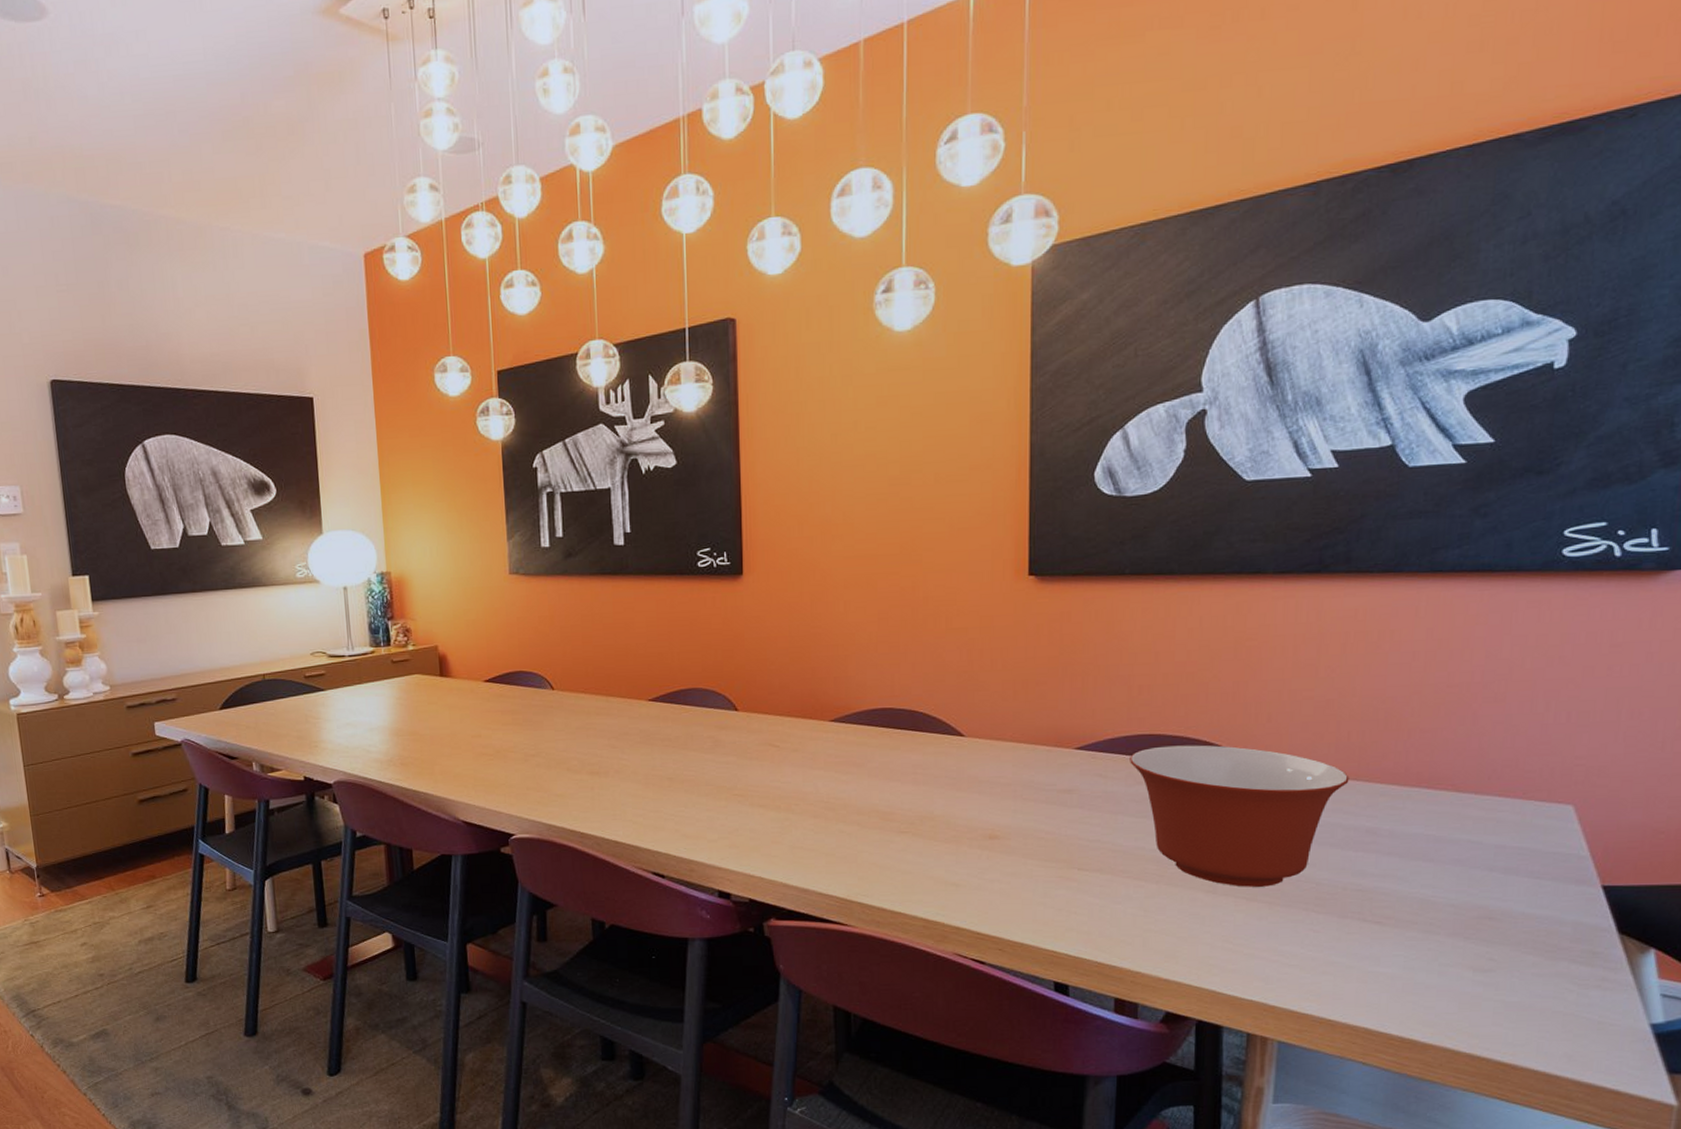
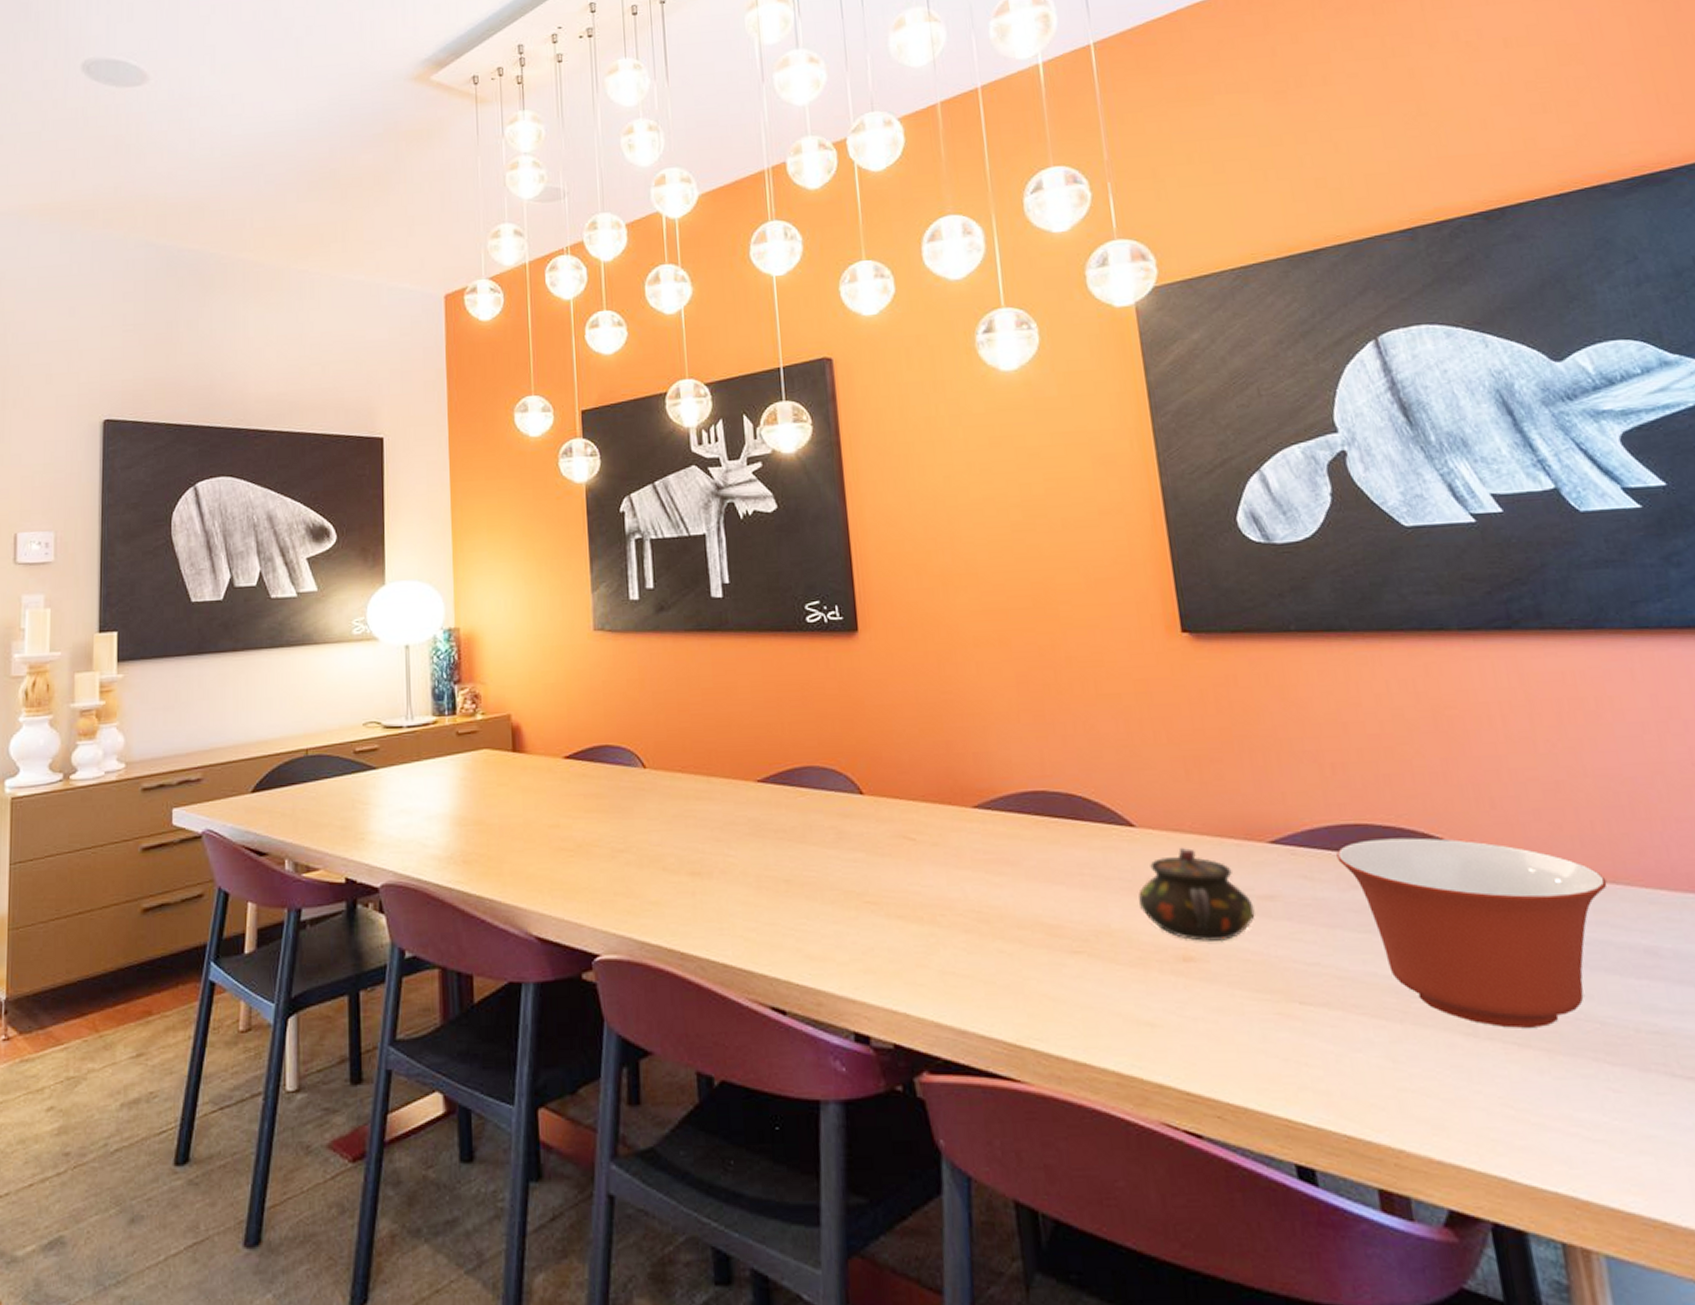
teapot: none [960,752,1054,824] -> present [1139,847,1255,941]

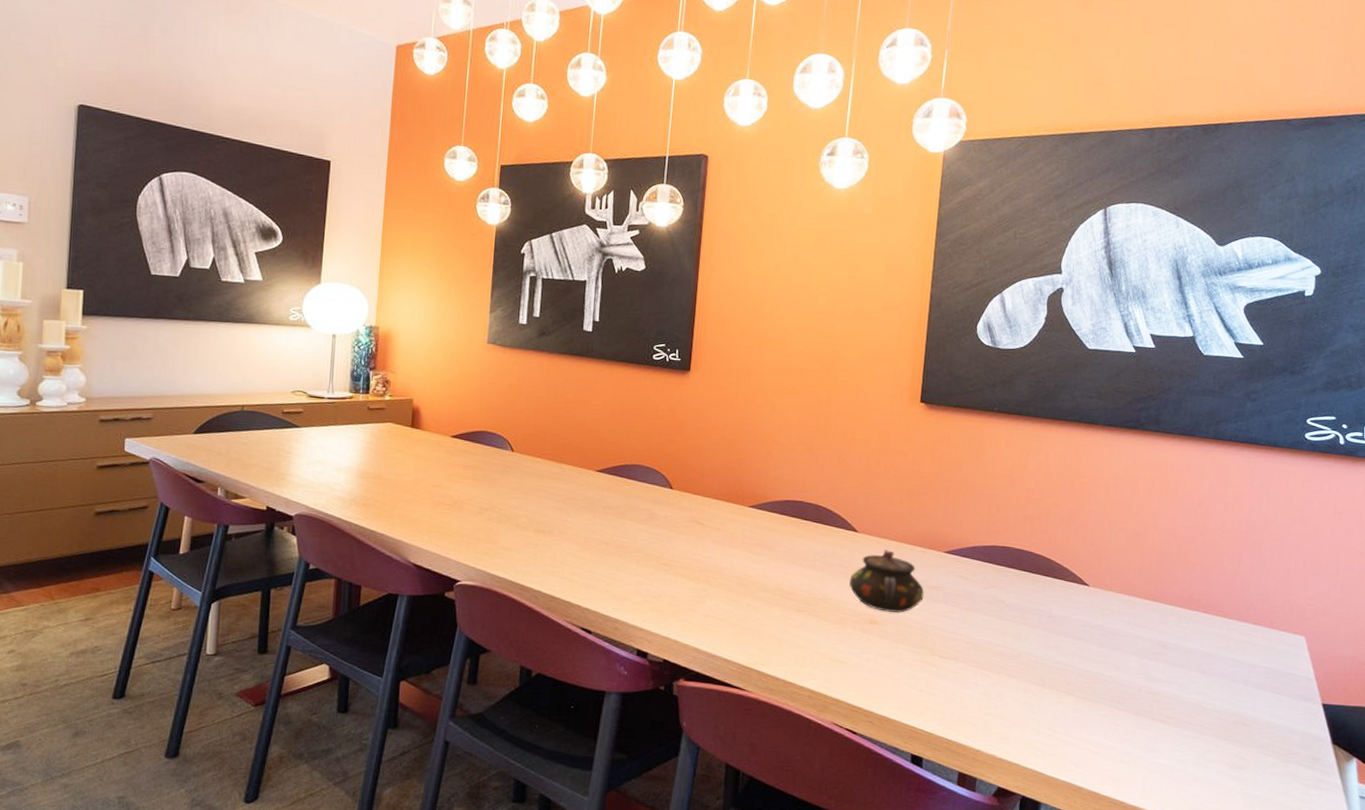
mixing bowl: present [1336,837,1608,1028] -> none [986,557,1149,684]

